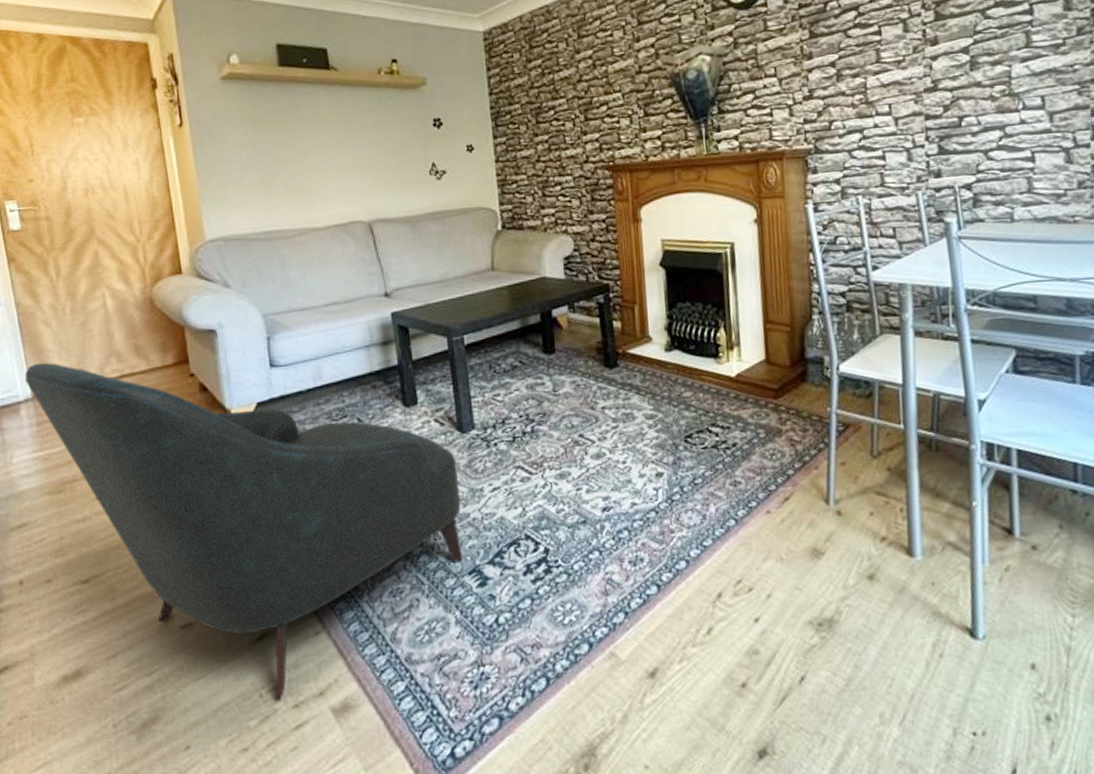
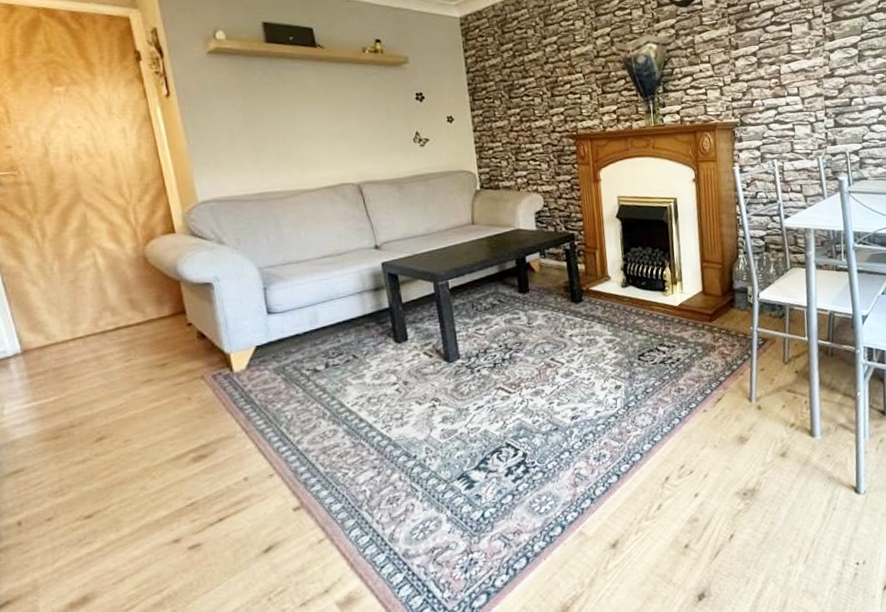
armchair: present [26,363,462,700] -> none [13,319,452,601]

